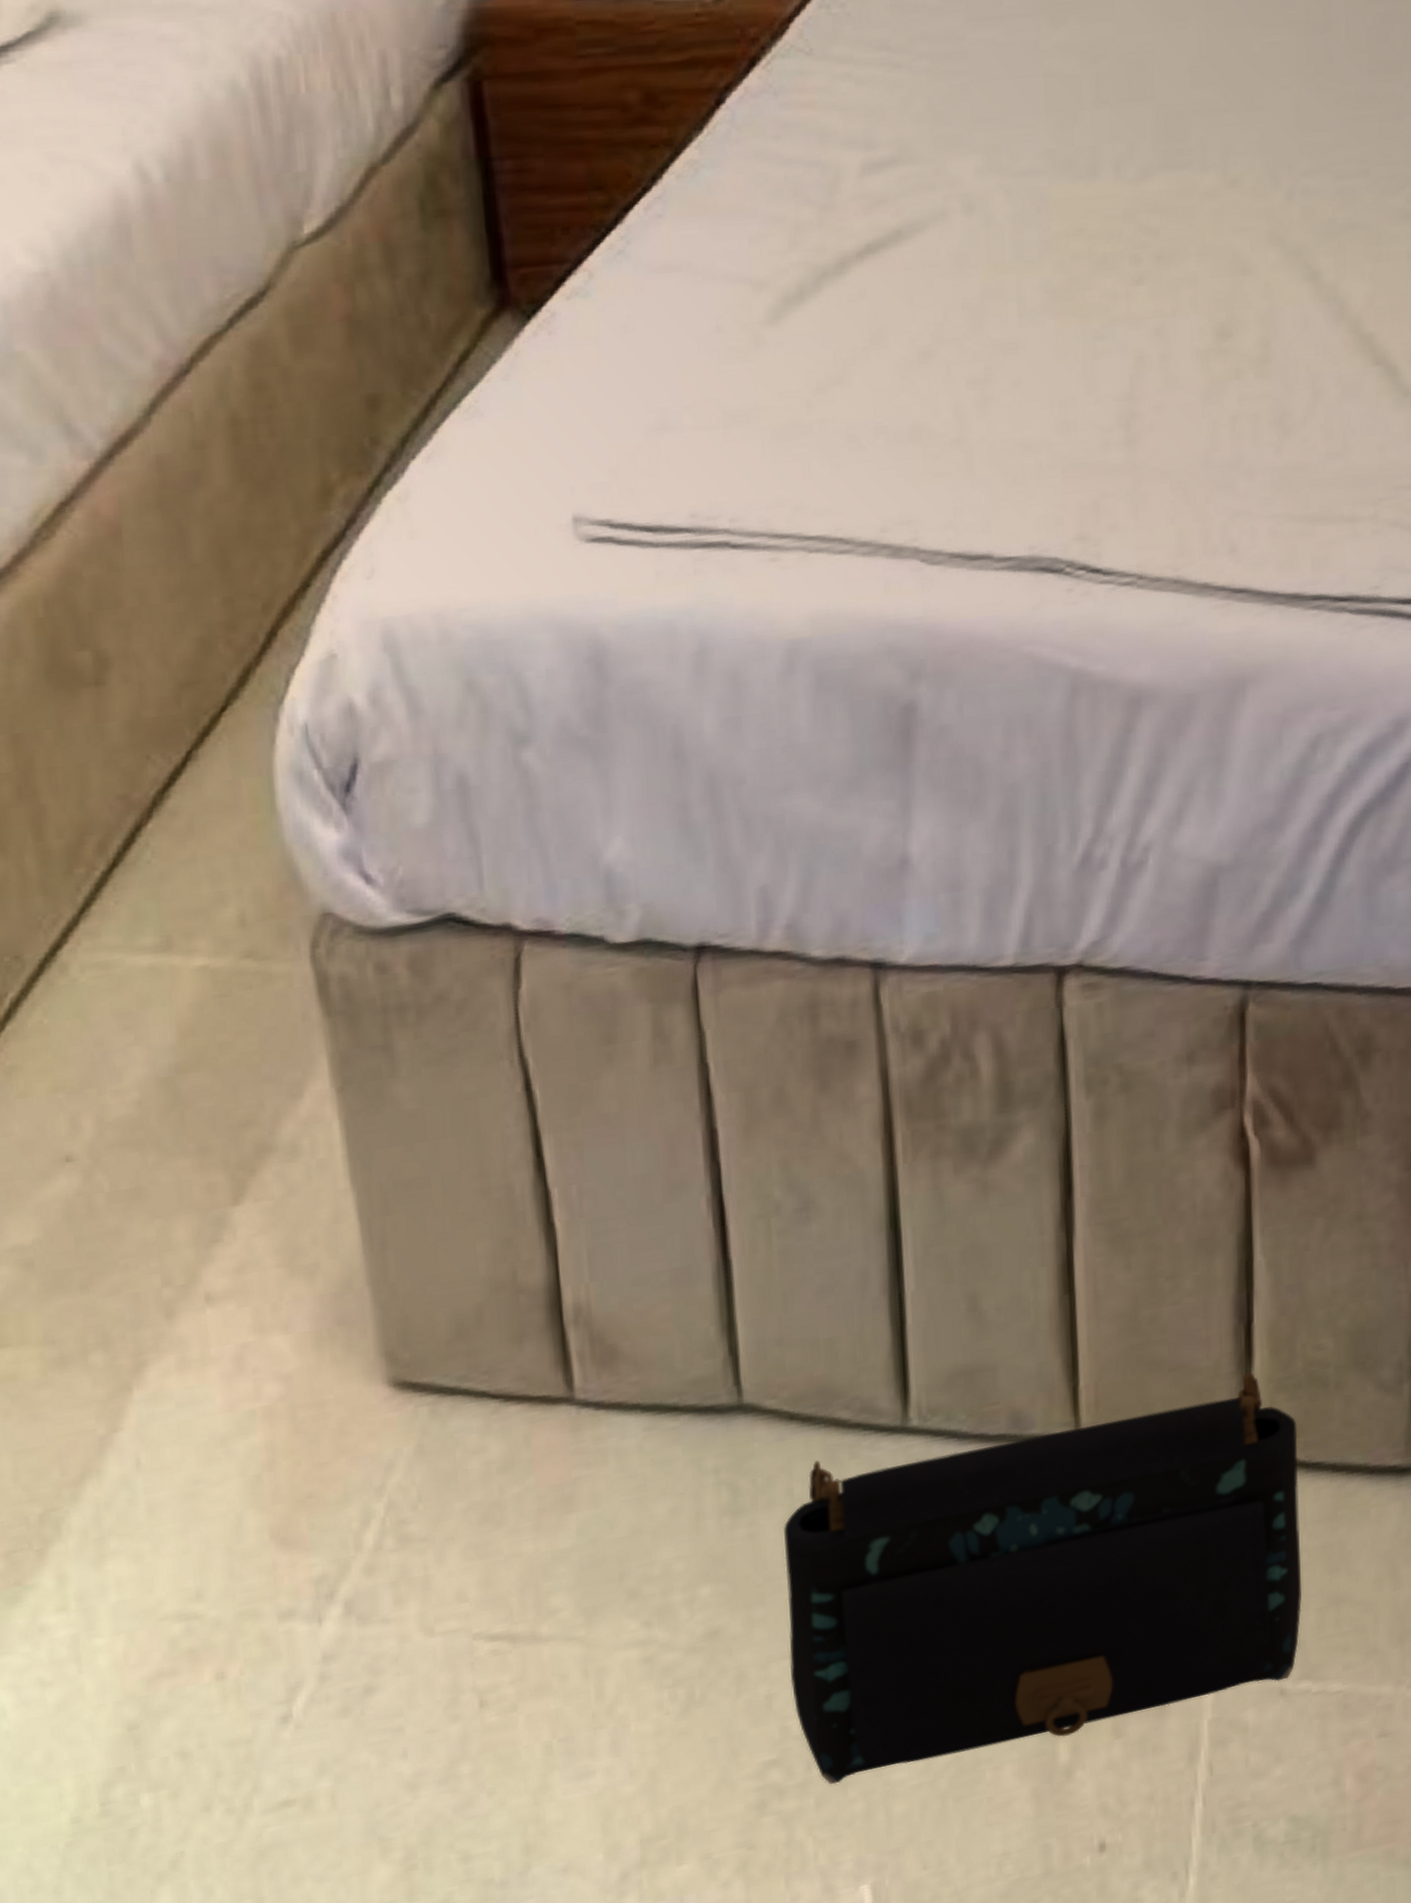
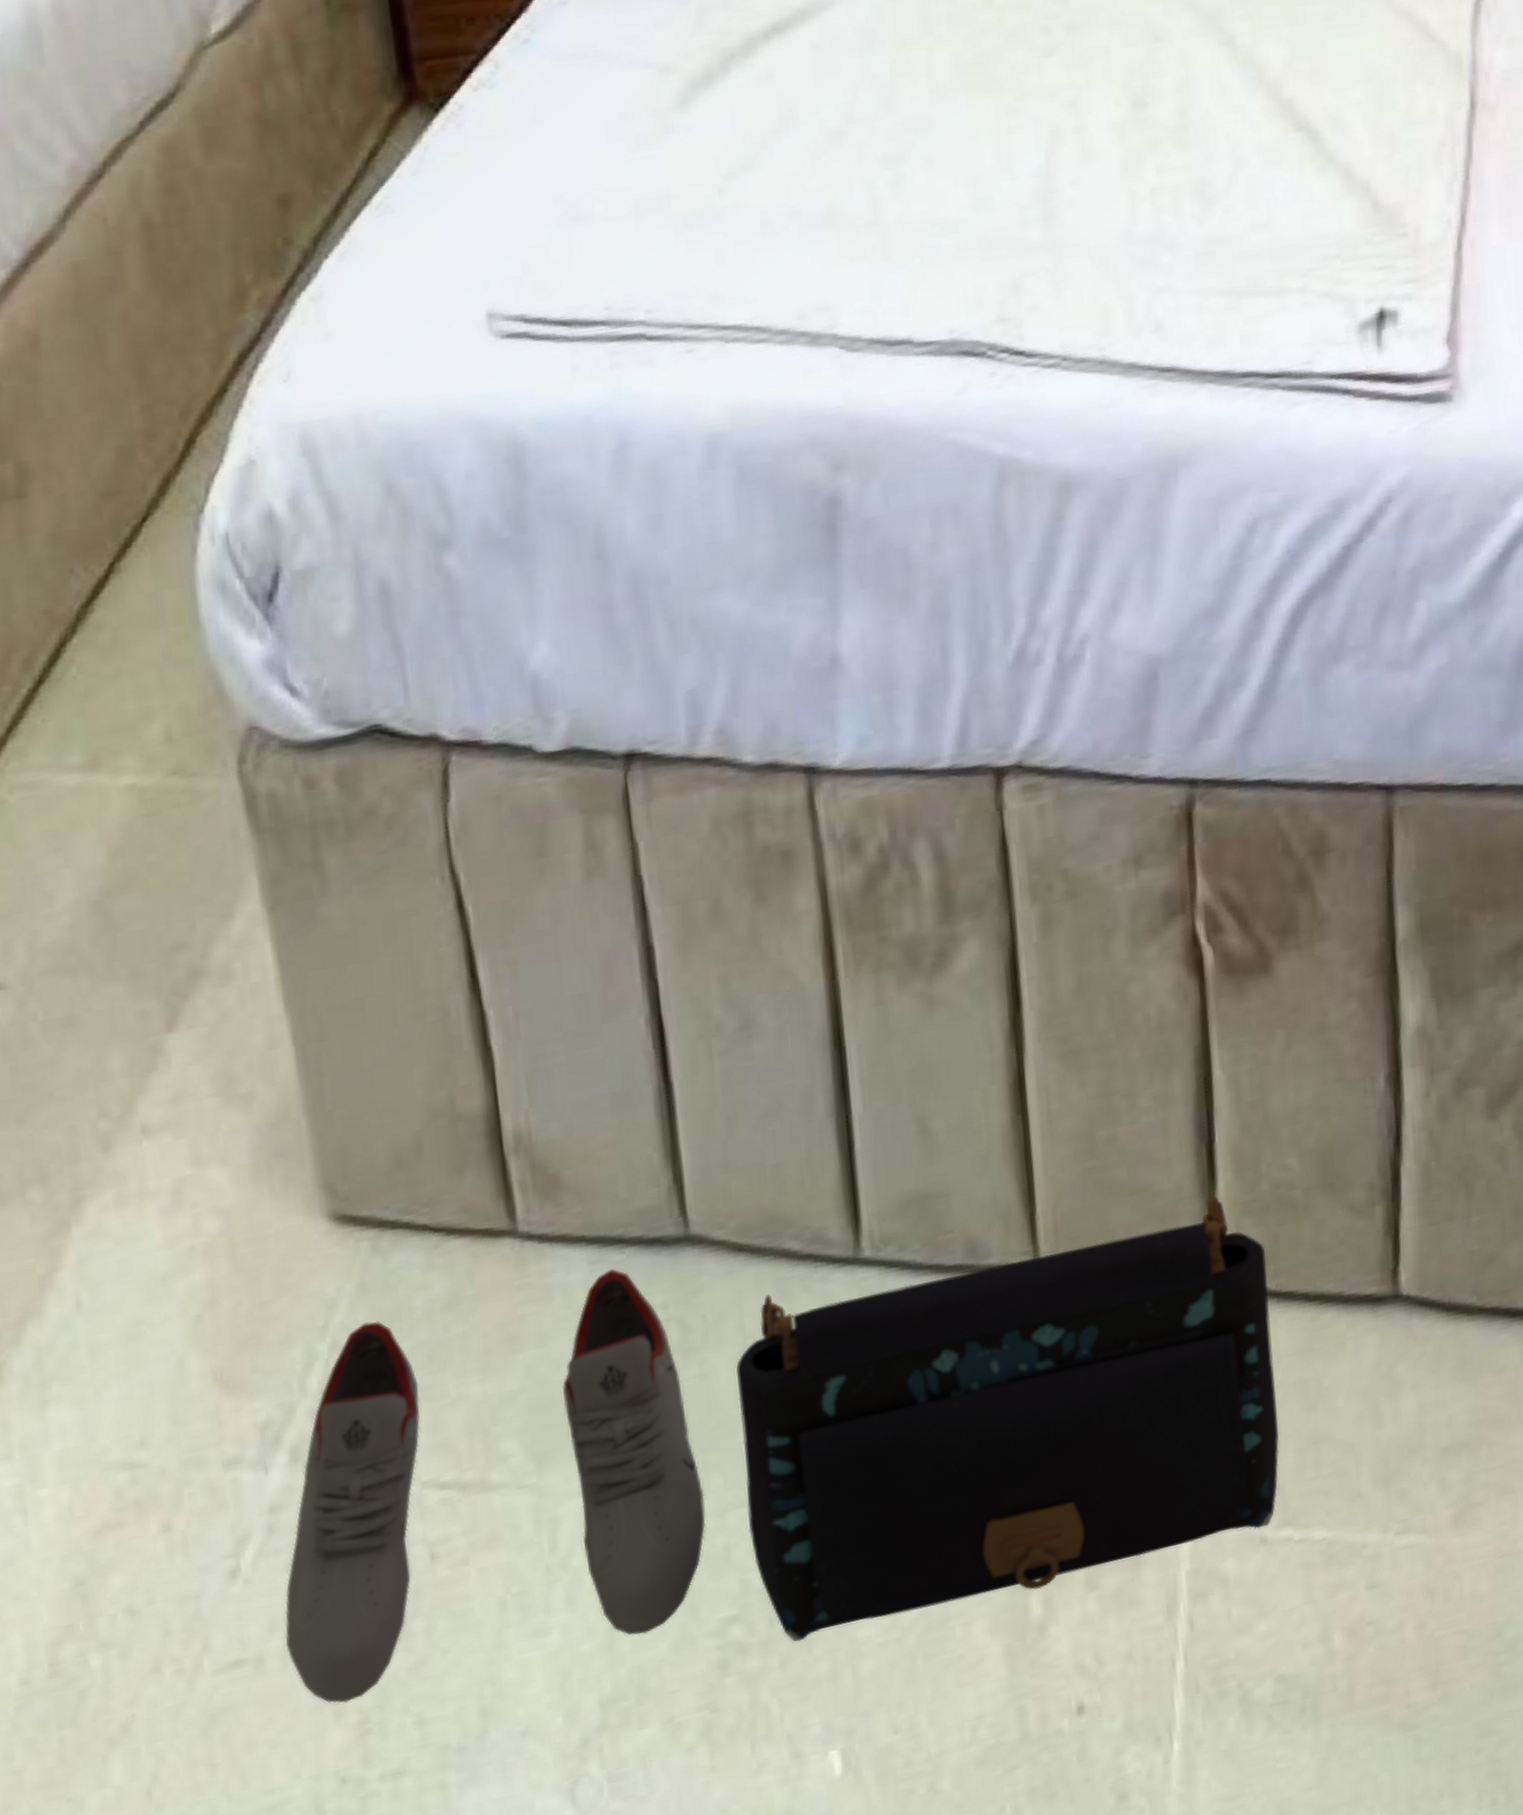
shoe: none [335,1434,749,1841] -> present [285,1268,705,1704]

